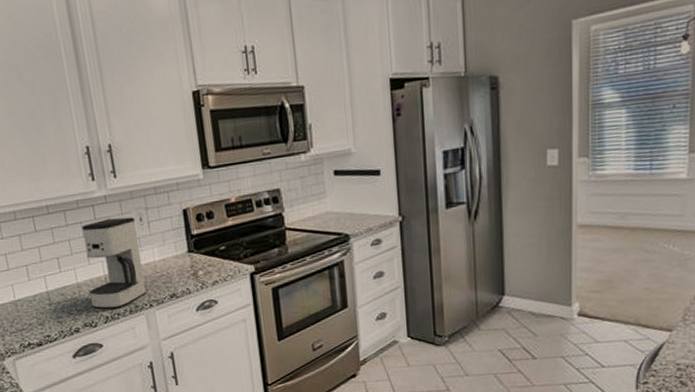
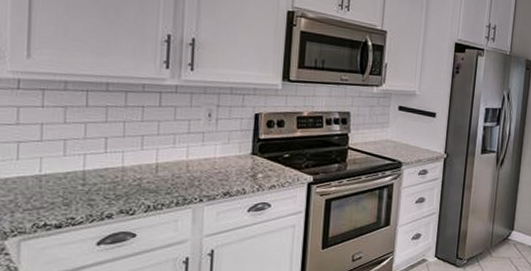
coffee maker: present [81,216,147,309] -> none [133,108,204,198]

